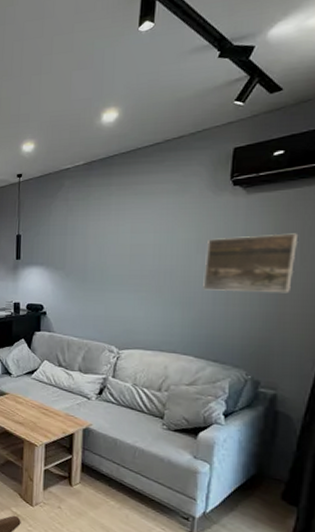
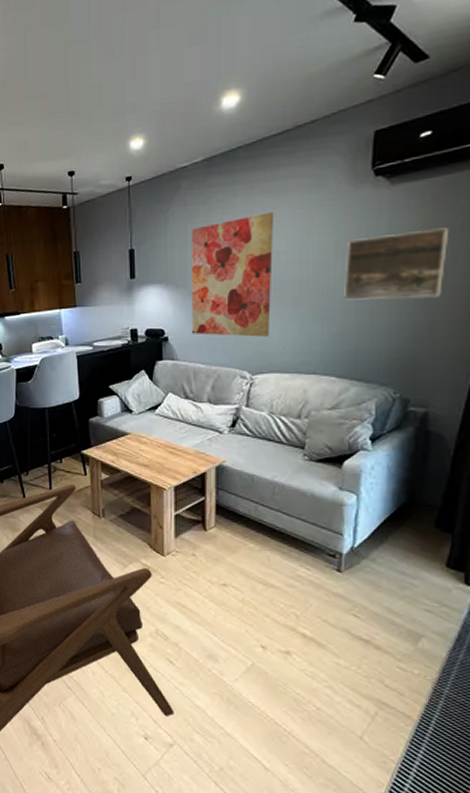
wall art: none [66,211,144,317] -> present [191,212,275,337]

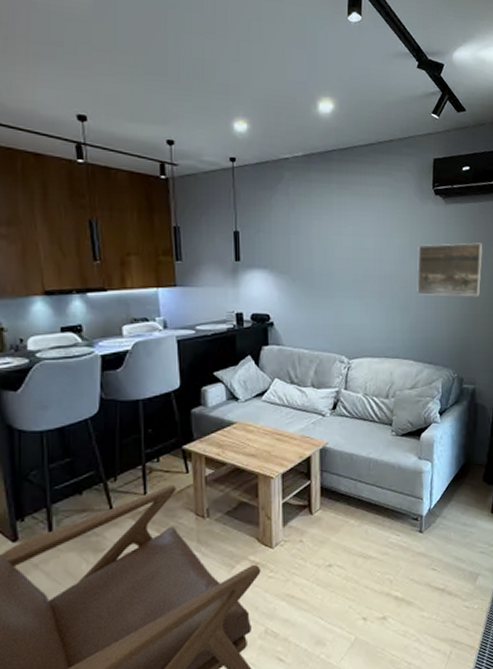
wall art: present [191,212,275,337] -> none [294,212,364,324]

